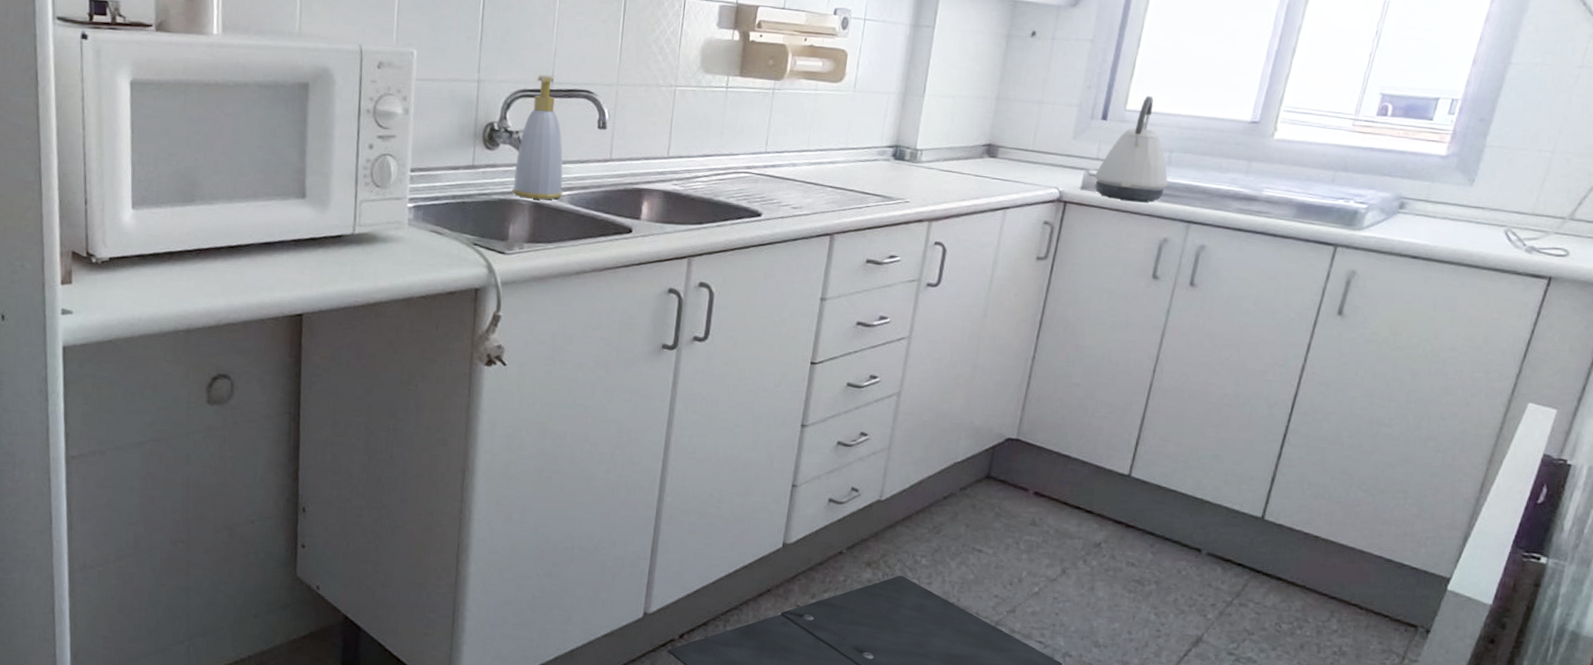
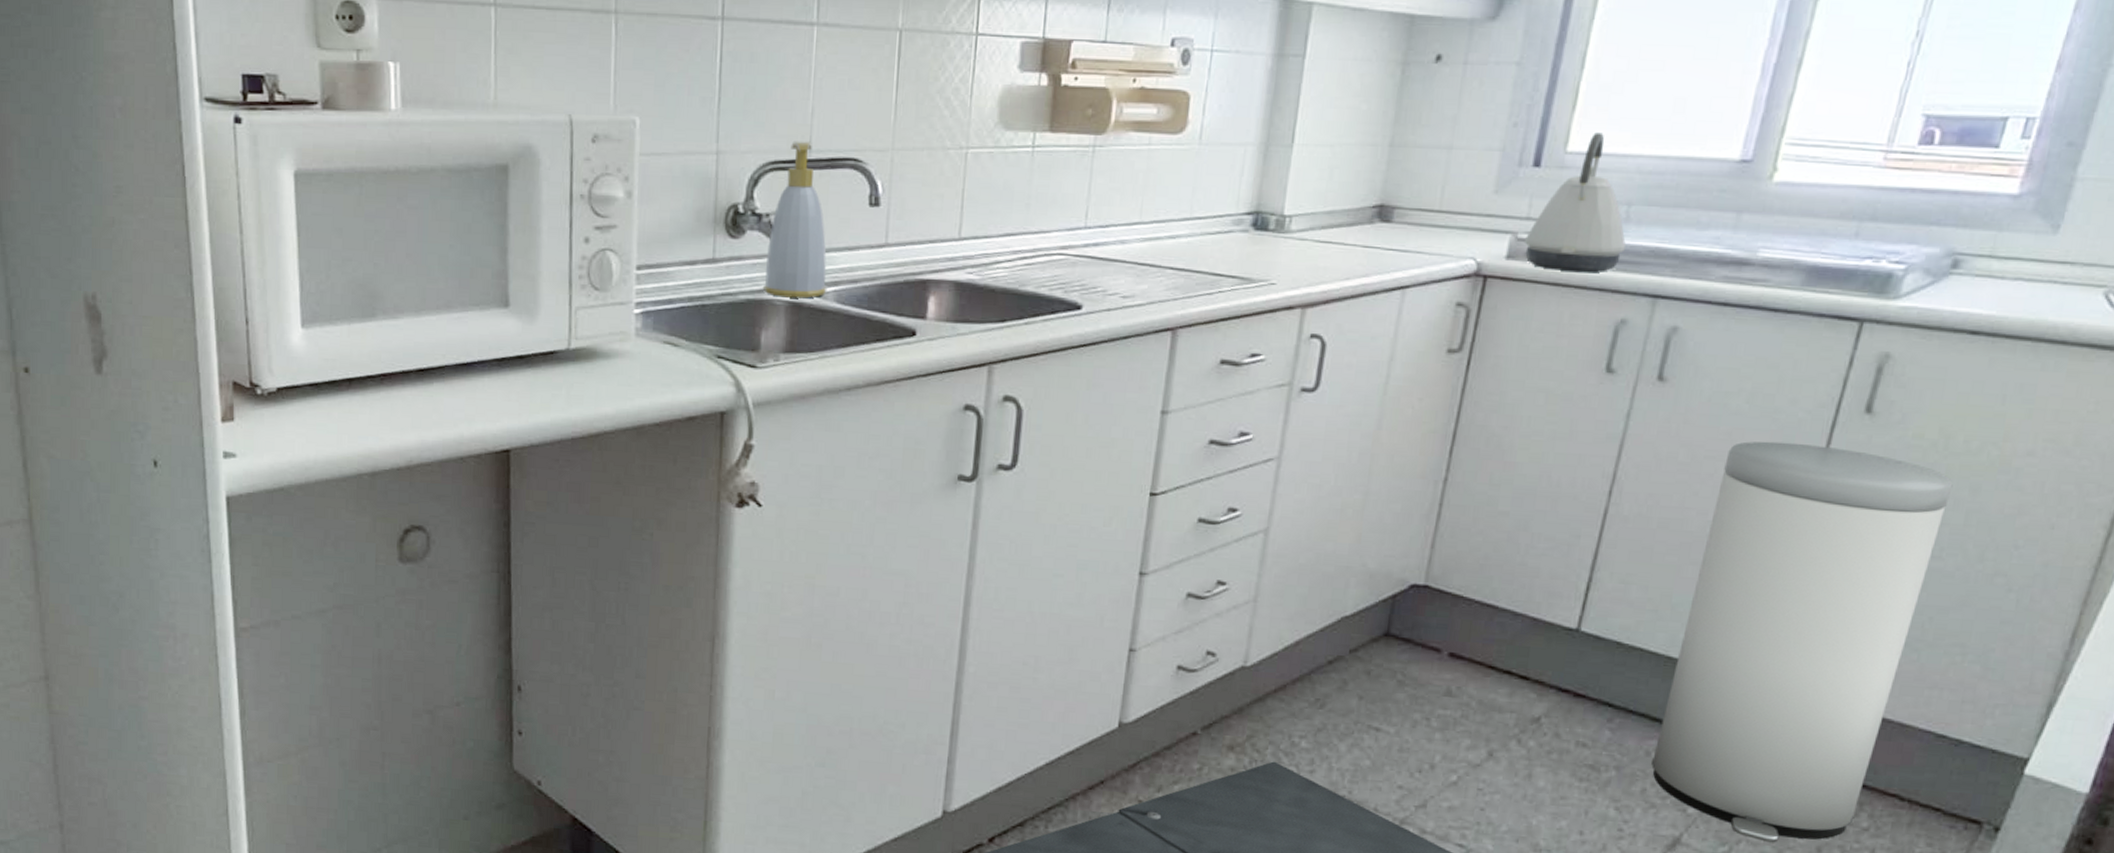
pedal bin: none [1182,334,1399,641] -> present [1651,441,1953,843]

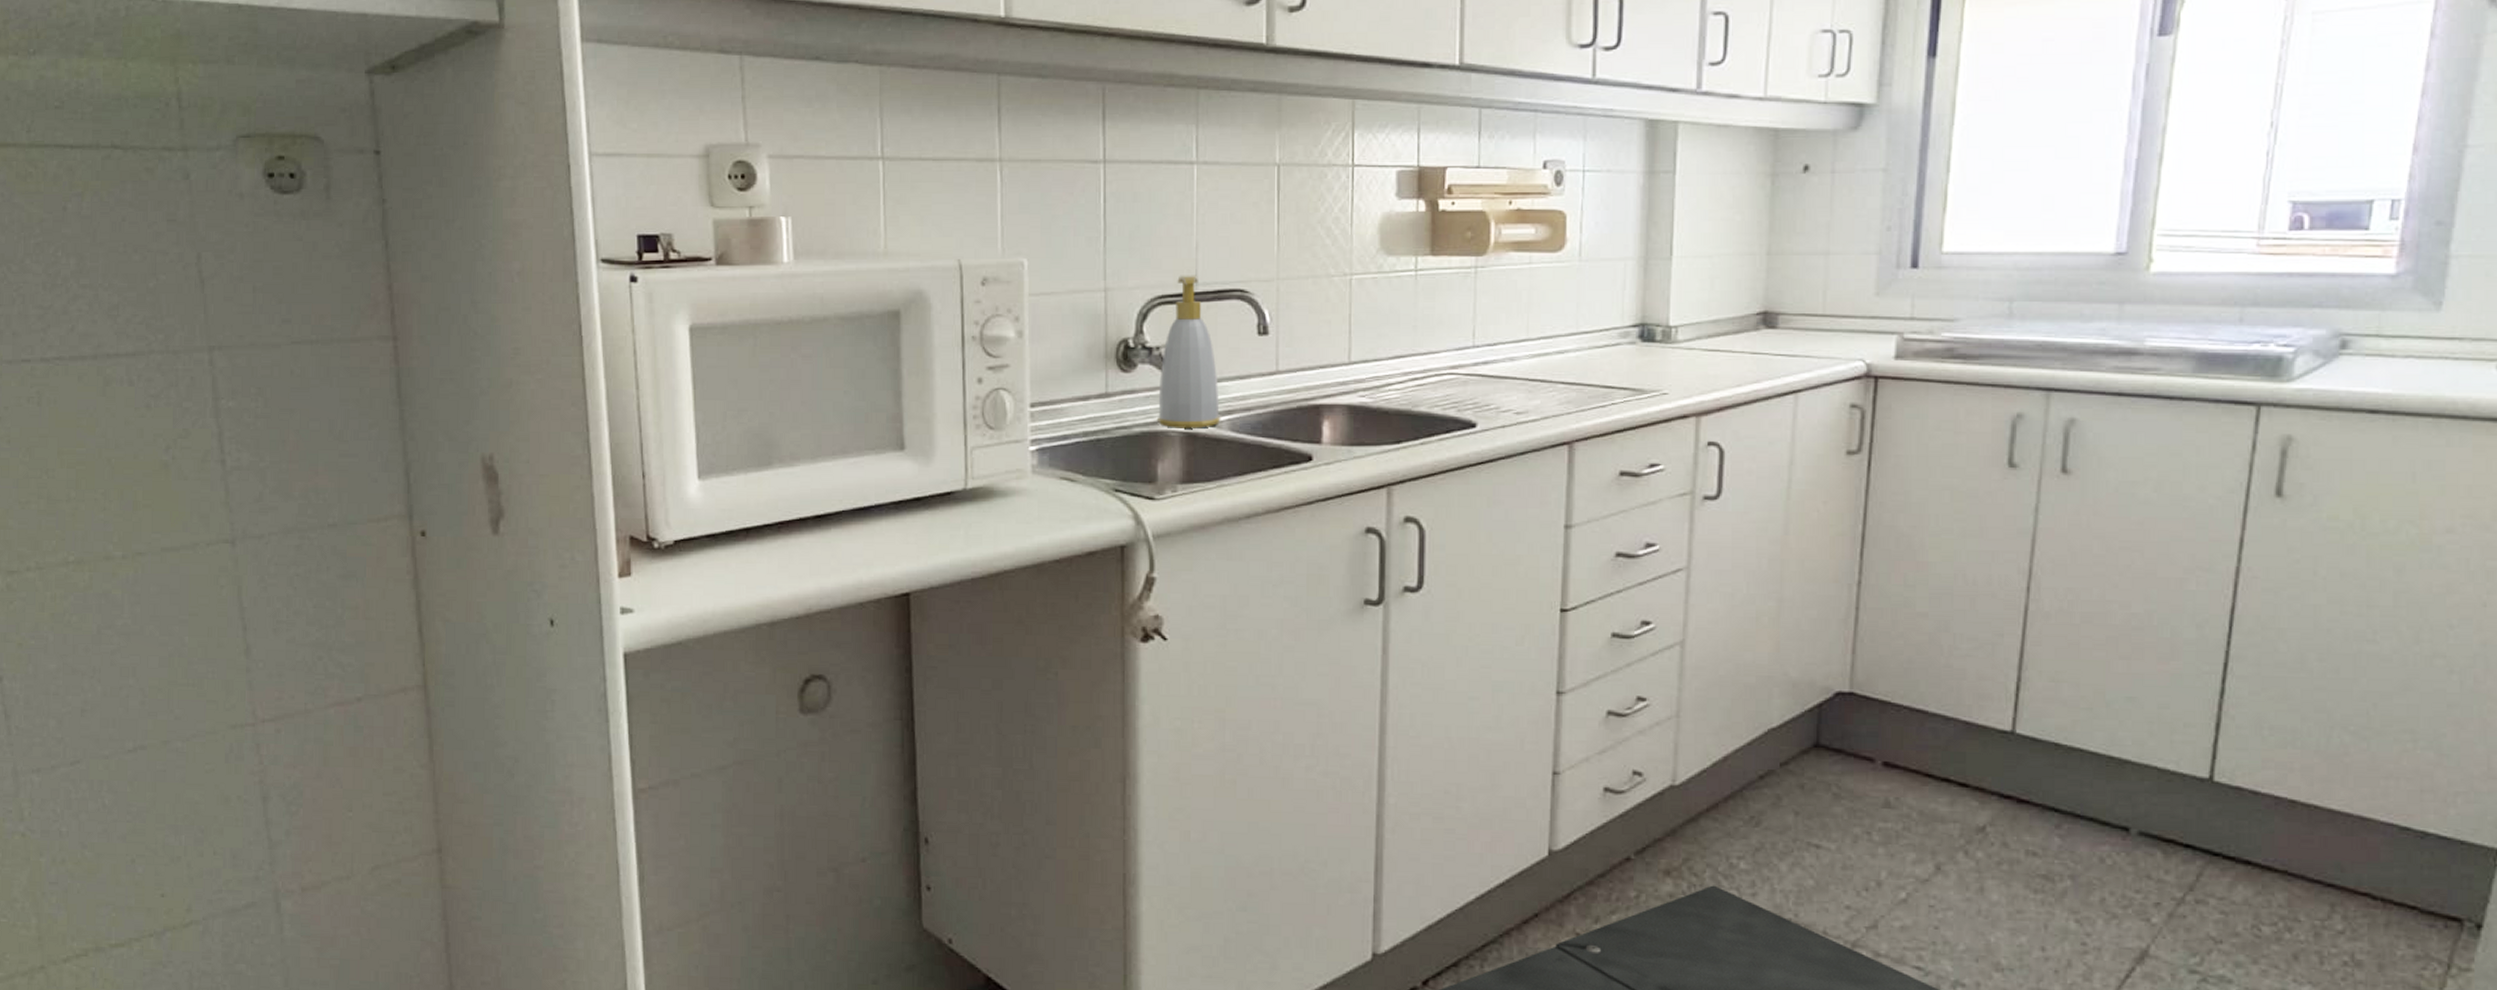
kettle: present [1523,132,1627,273] -> none [1910,232,2013,368]
pedal bin: present [1651,441,1953,843] -> none [2107,529,2376,952]

